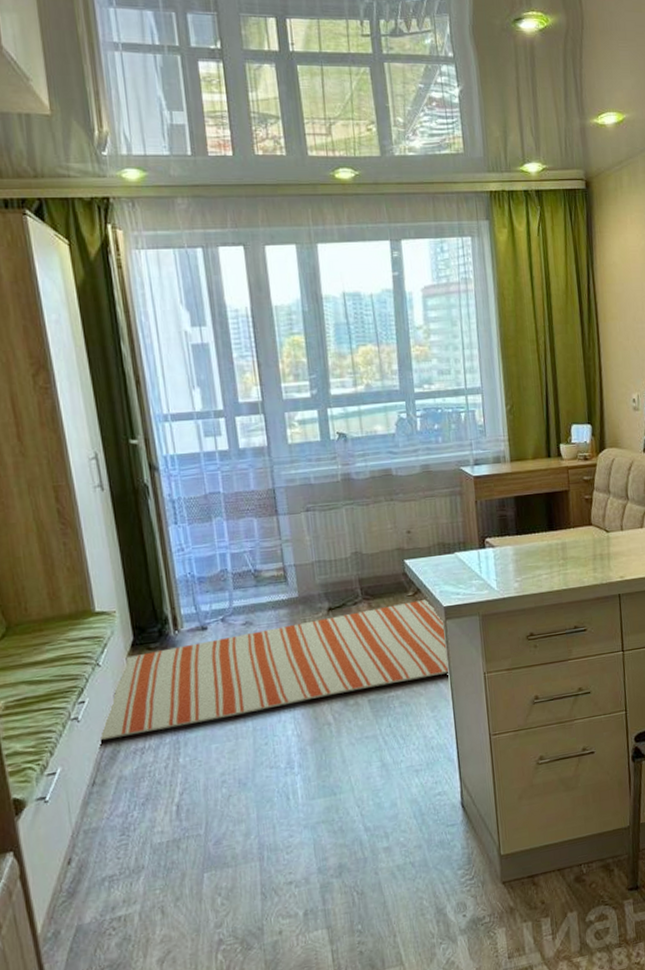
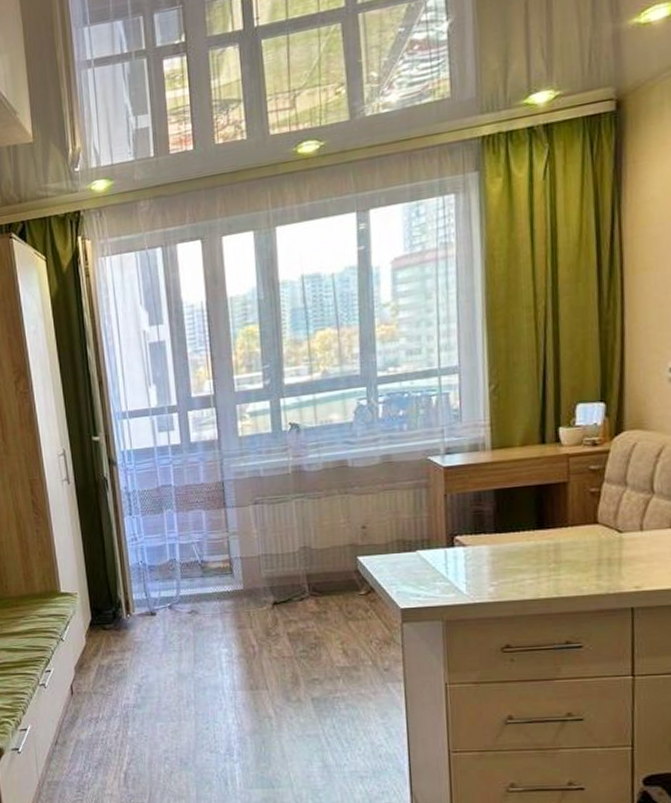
rug: present [98,598,451,742] -> none [61,598,405,707]

